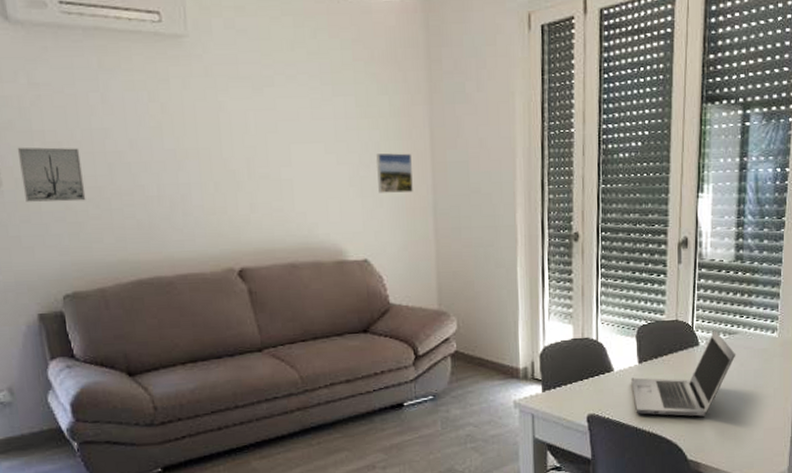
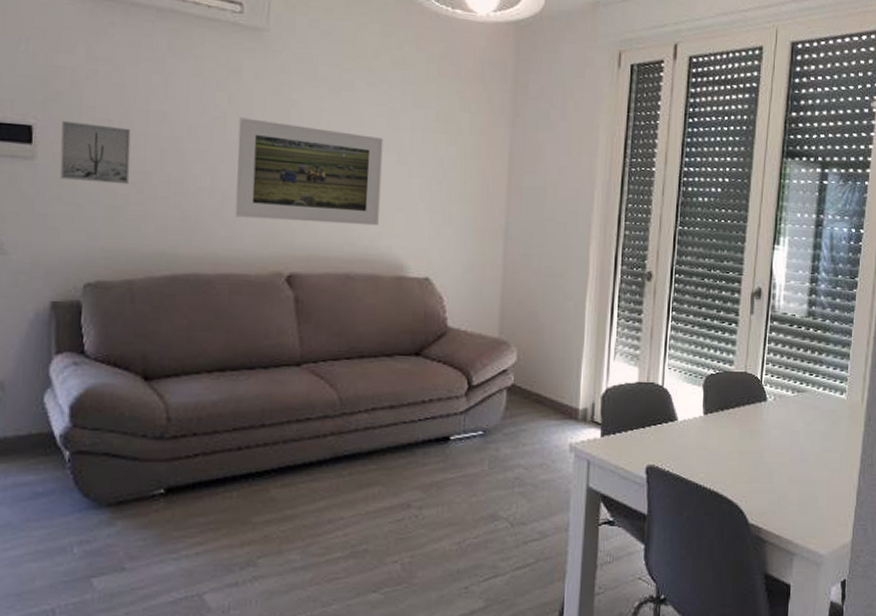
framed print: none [174,125,315,221] -> present [235,117,383,226]
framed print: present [376,153,413,193] -> none [449,170,487,213]
laptop: present [631,329,736,417] -> none [695,385,804,477]

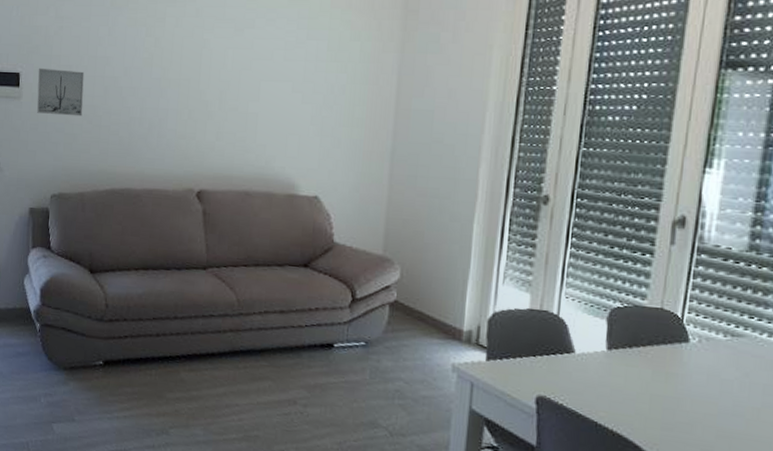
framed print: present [235,117,383,226] -> none [158,58,280,149]

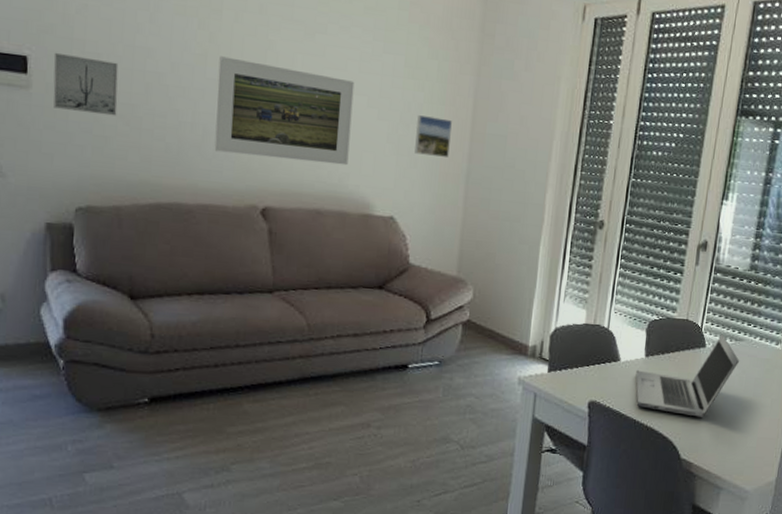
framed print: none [158,58,280,149] -> present [214,56,355,166]
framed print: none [338,96,375,136] -> present [415,115,452,157]
laptop: none [595,327,740,427] -> present [635,333,740,417]

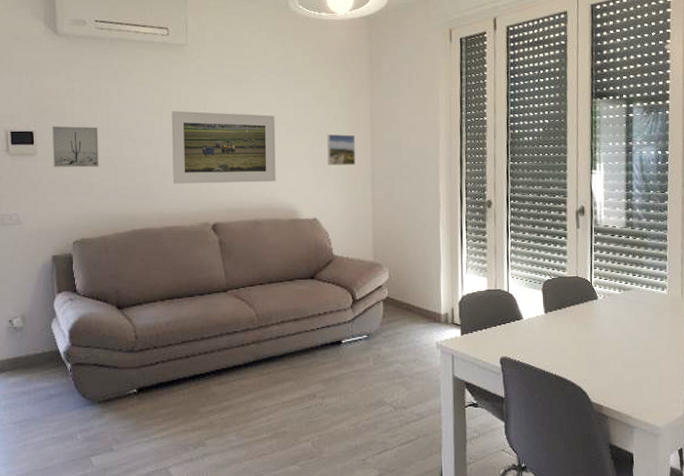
laptop: present [635,333,740,417] -> none [538,285,631,363]

